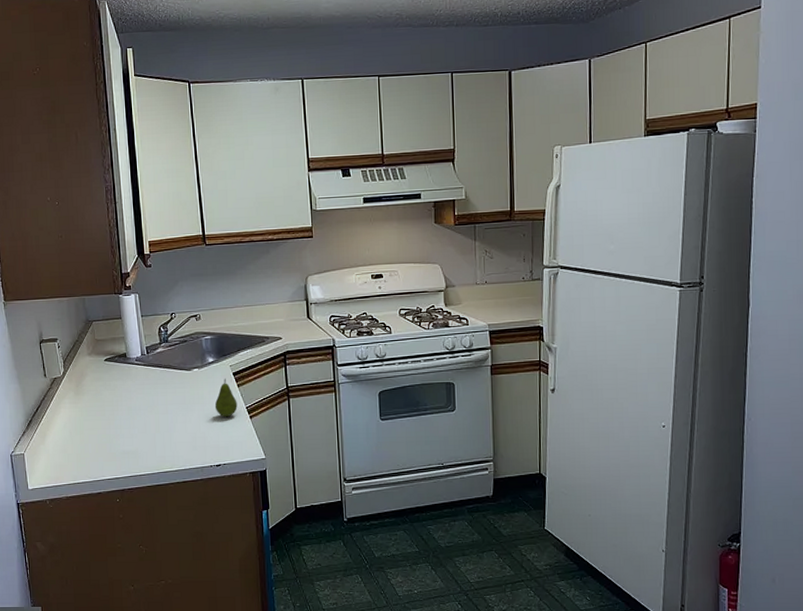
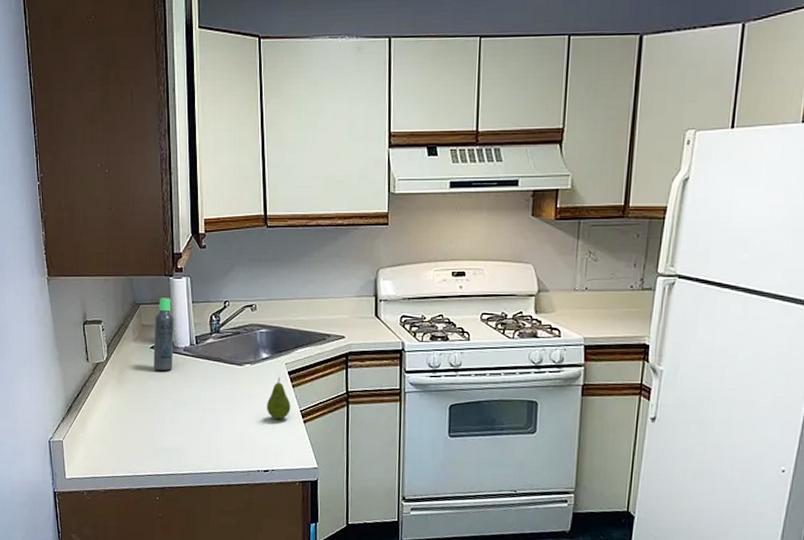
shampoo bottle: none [107,314,127,381] -> present [153,298,174,371]

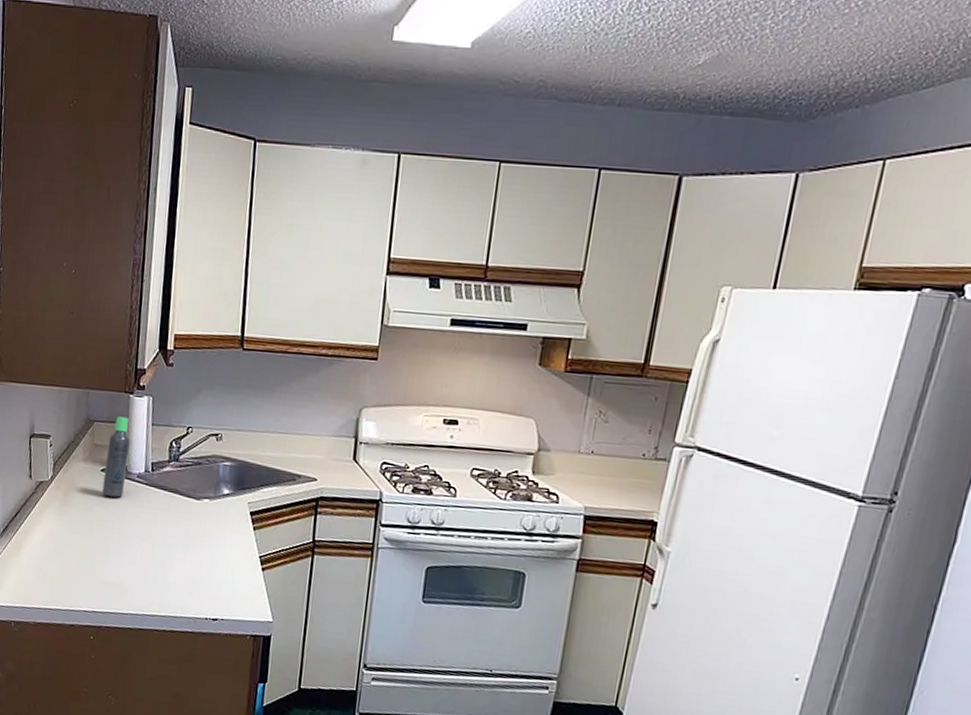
fruit: present [266,377,291,420] -> none [222,516,250,564]

